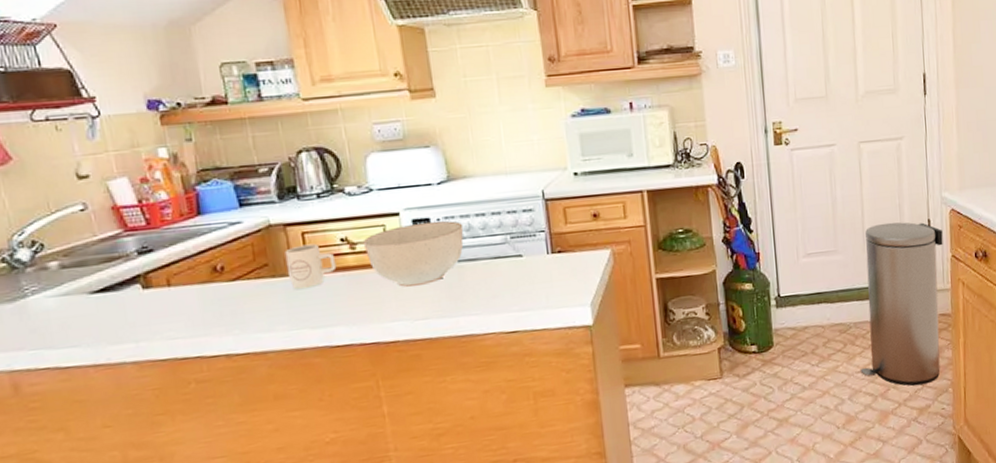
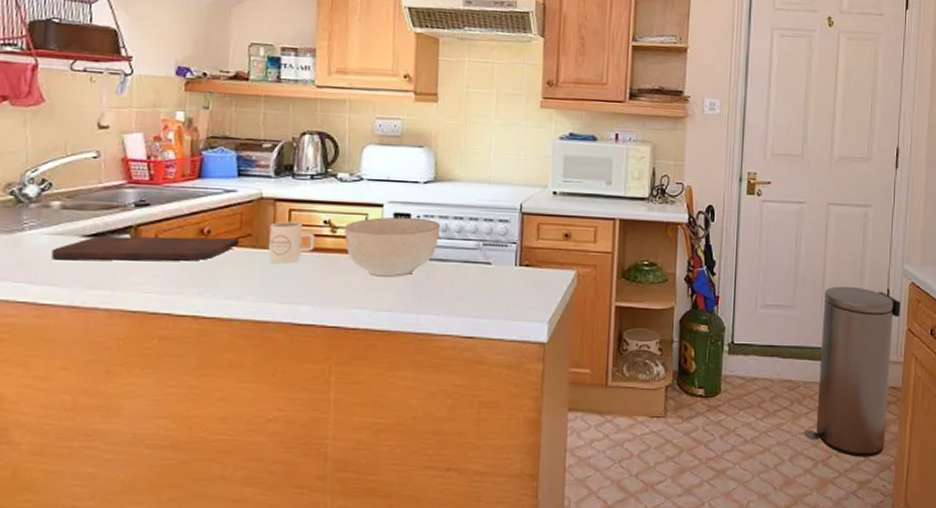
cutting board: none [61,269,258,321] -> present [51,235,240,261]

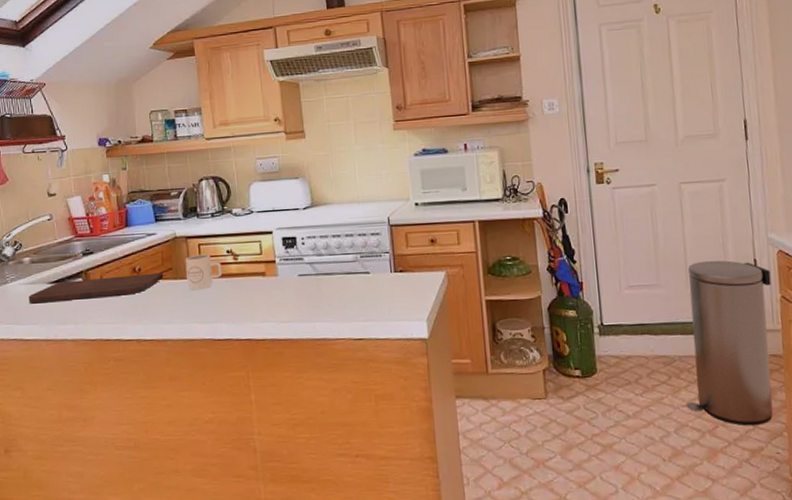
bowl: present [344,217,441,277] -> none [243,239,323,294]

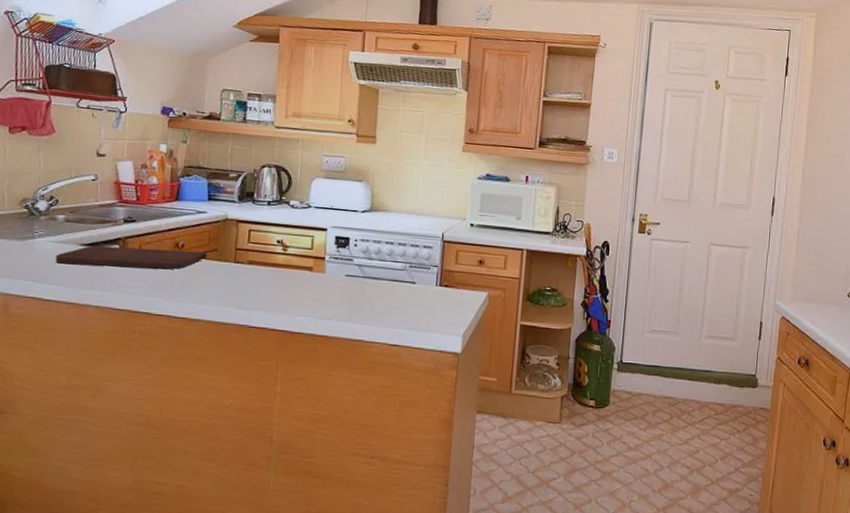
mug: present [185,253,223,291] -> none [230,239,270,276]
pedal bin: present [686,260,774,426] -> none [681,316,772,469]

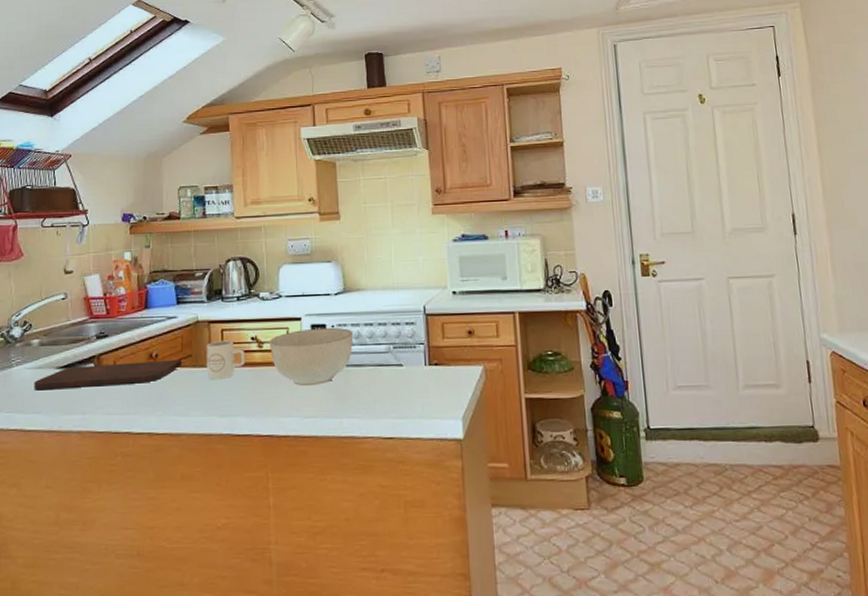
mug: none [230,239,270,276] -> present [206,340,246,380]
bowl: none [293,239,375,291] -> present [269,327,354,386]

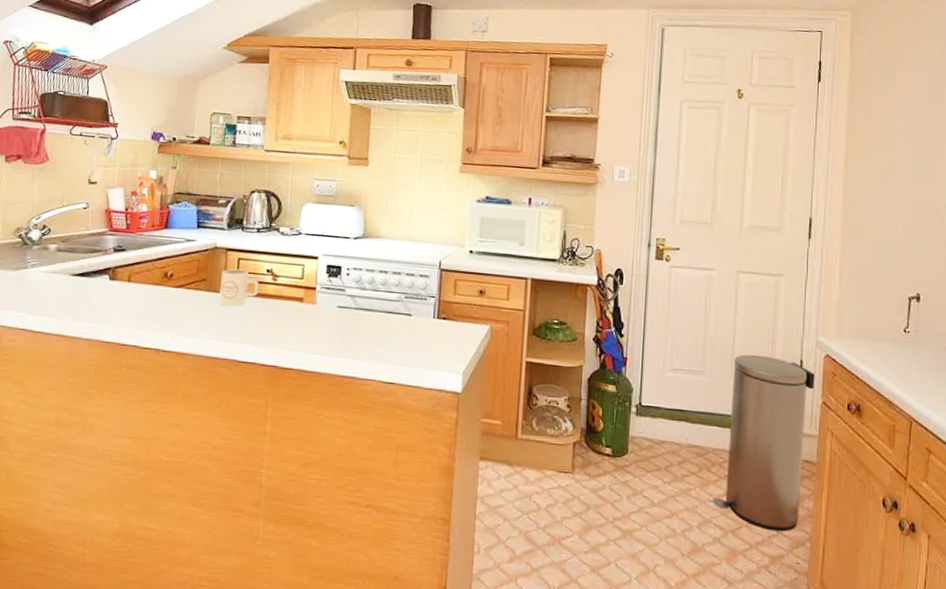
cutting board: present [33,359,182,391] -> none [46,275,197,301]
bowl: present [269,327,354,386] -> none [283,268,368,324]
pedal bin: none [737,360,832,545] -> present [713,354,815,532]

